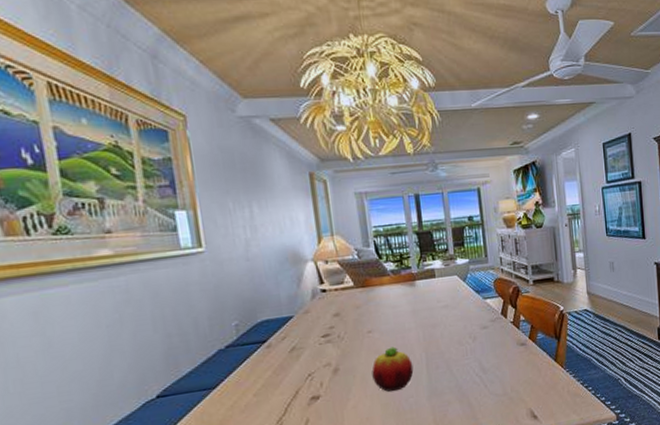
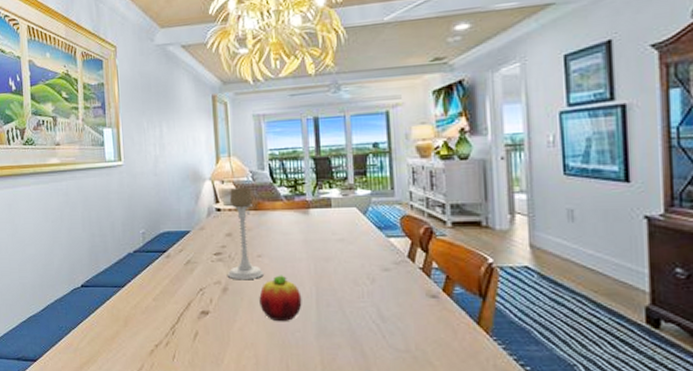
candle holder: none [334,265,375,359] -> present [228,188,264,280]

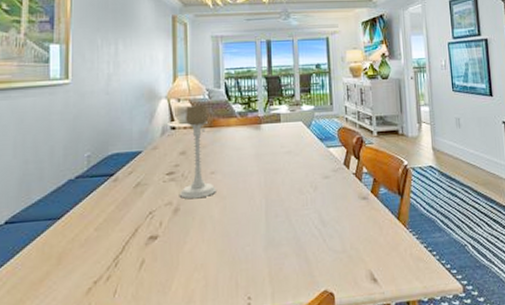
fruit: present [259,275,302,321] -> none [211,190,252,238]

